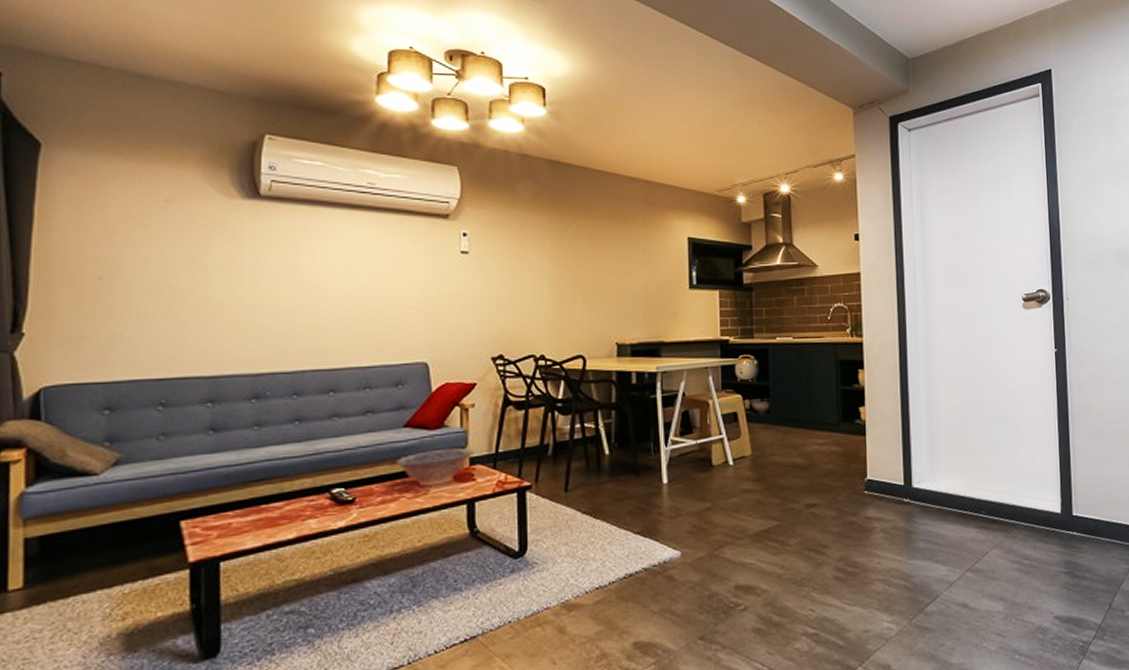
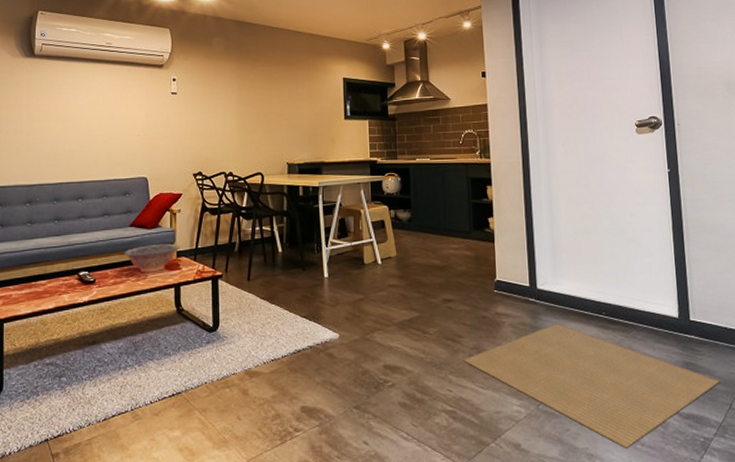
doormat: none [827,525,1101,660] -> present [463,323,720,448]

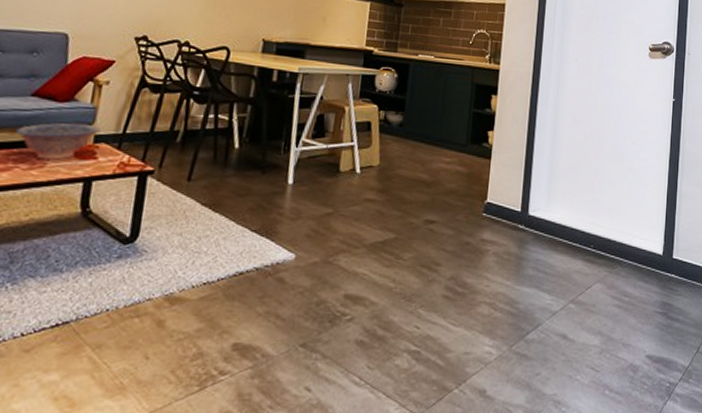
doormat: present [463,323,720,448] -> none [437,254,692,394]

